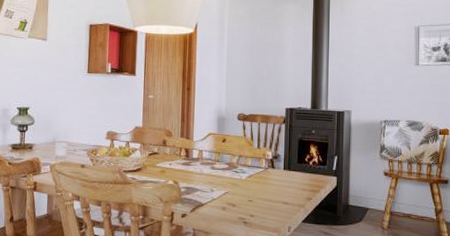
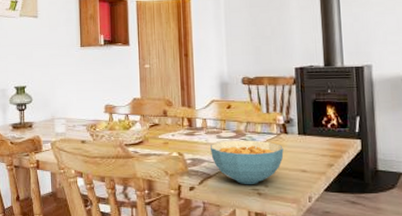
cereal bowl: none [204,171,270,214] -> present [211,140,284,185]

